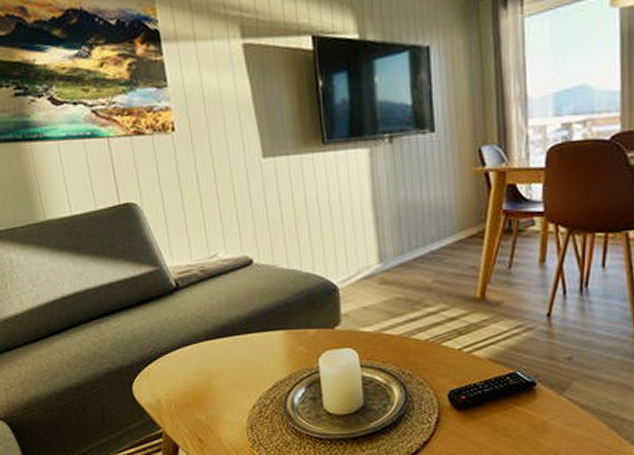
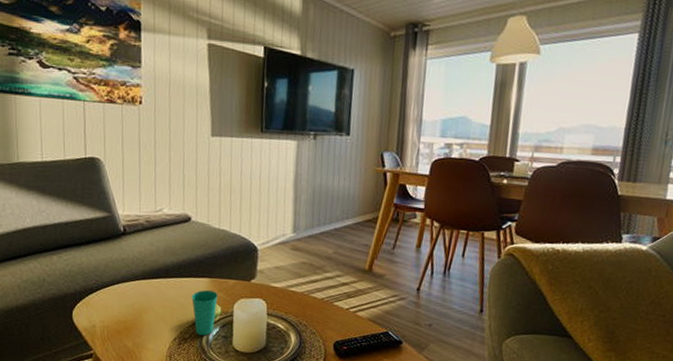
cup: none [267,345,305,400] -> present [192,290,222,336]

